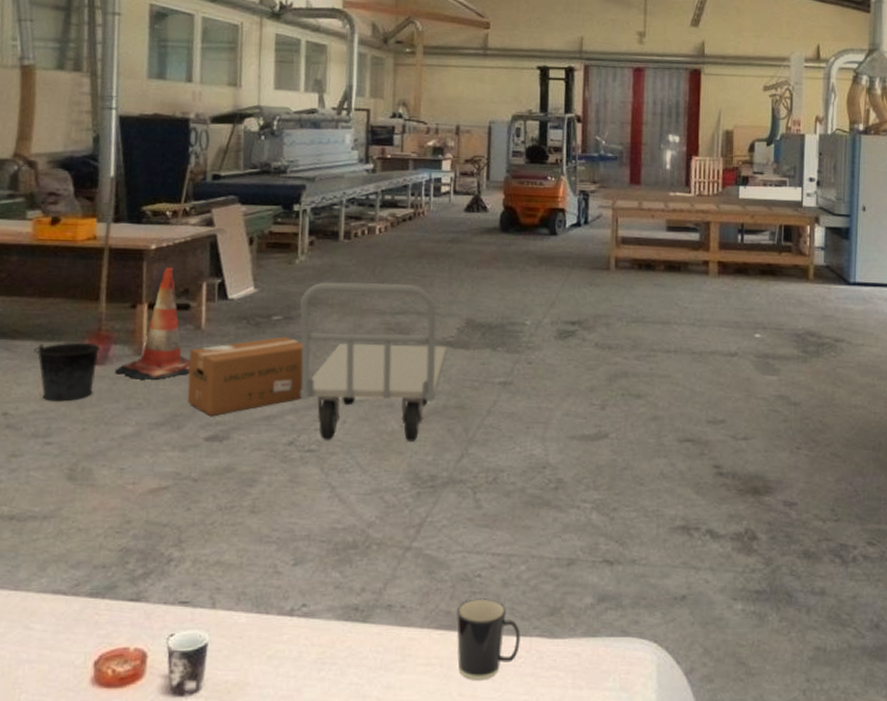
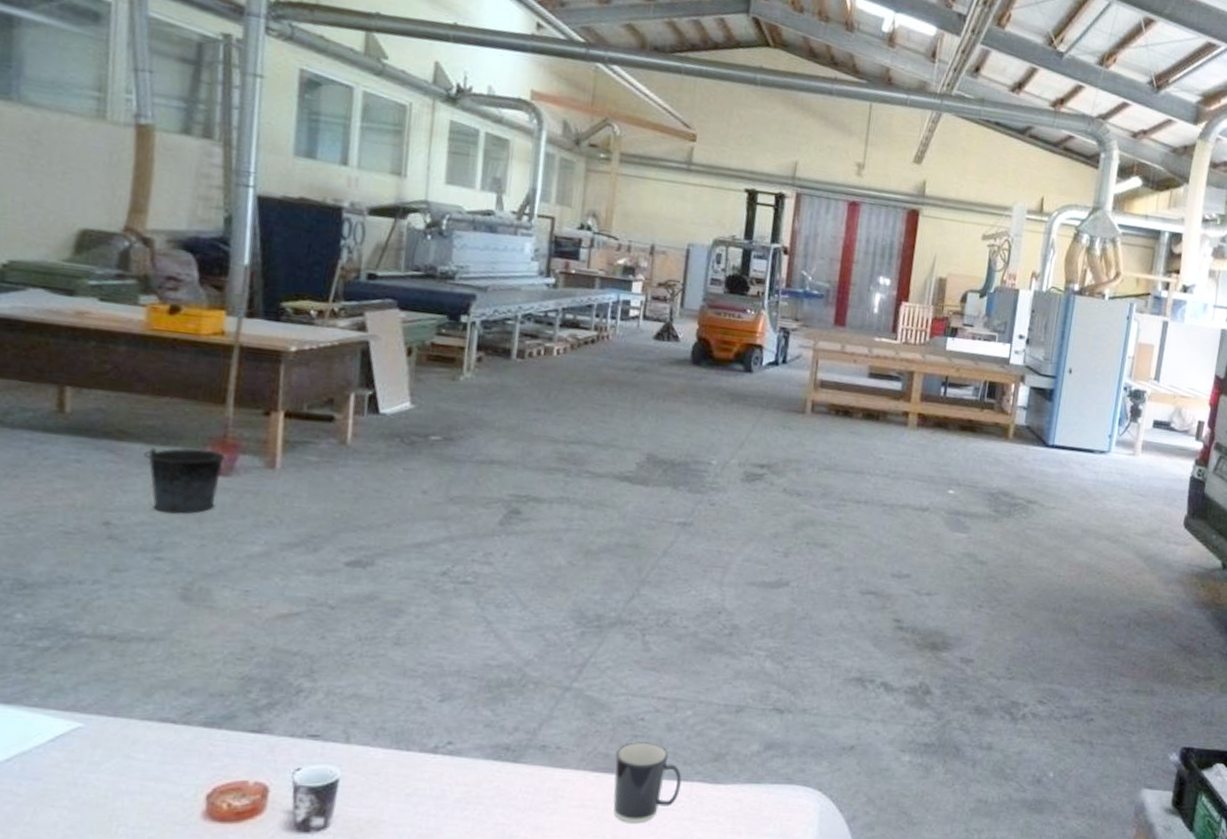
cone: present [114,267,191,381] -> none [241,372,333,498]
box: present [187,336,310,417] -> none [326,458,471,540]
hand truck: present [299,282,449,441] -> none [457,402,626,579]

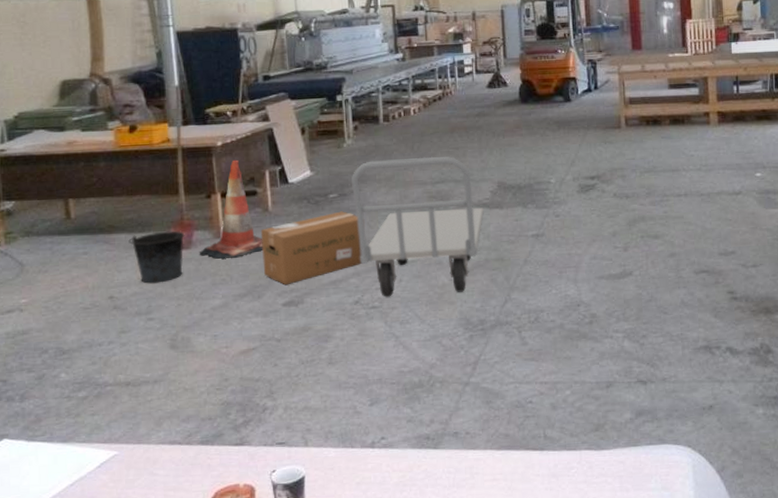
cone: none [241,372,333,498] -> present [199,159,263,260]
box: none [326,458,471,540] -> present [260,211,364,286]
hand truck: none [457,402,626,579] -> present [351,156,485,298]
mug: present [613,742,682,823] -> none [514,421,572,490]

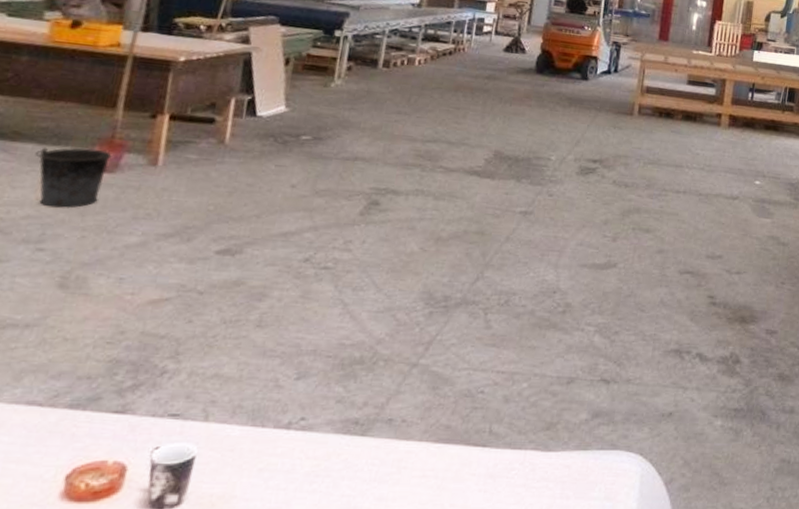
cone: present [199,159,263,260] -> none [124,80,210,192]
box: present [260,211,364,286] -> none [201,156,337,231]
hand truck: present [351,156,485,298] -> none [321,106,475,263]

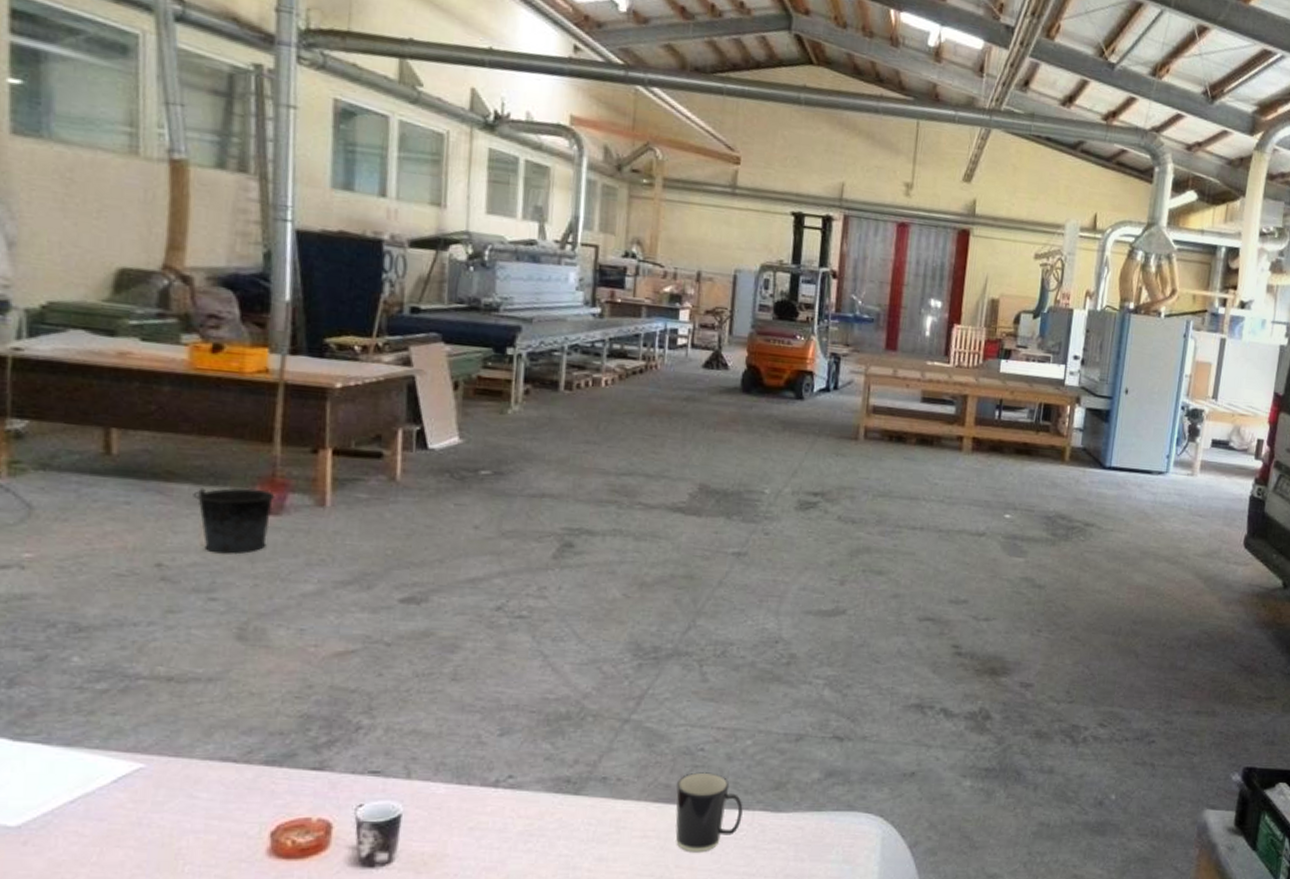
mug: none [452,413,517,491] -> present [675,772,743,853]

